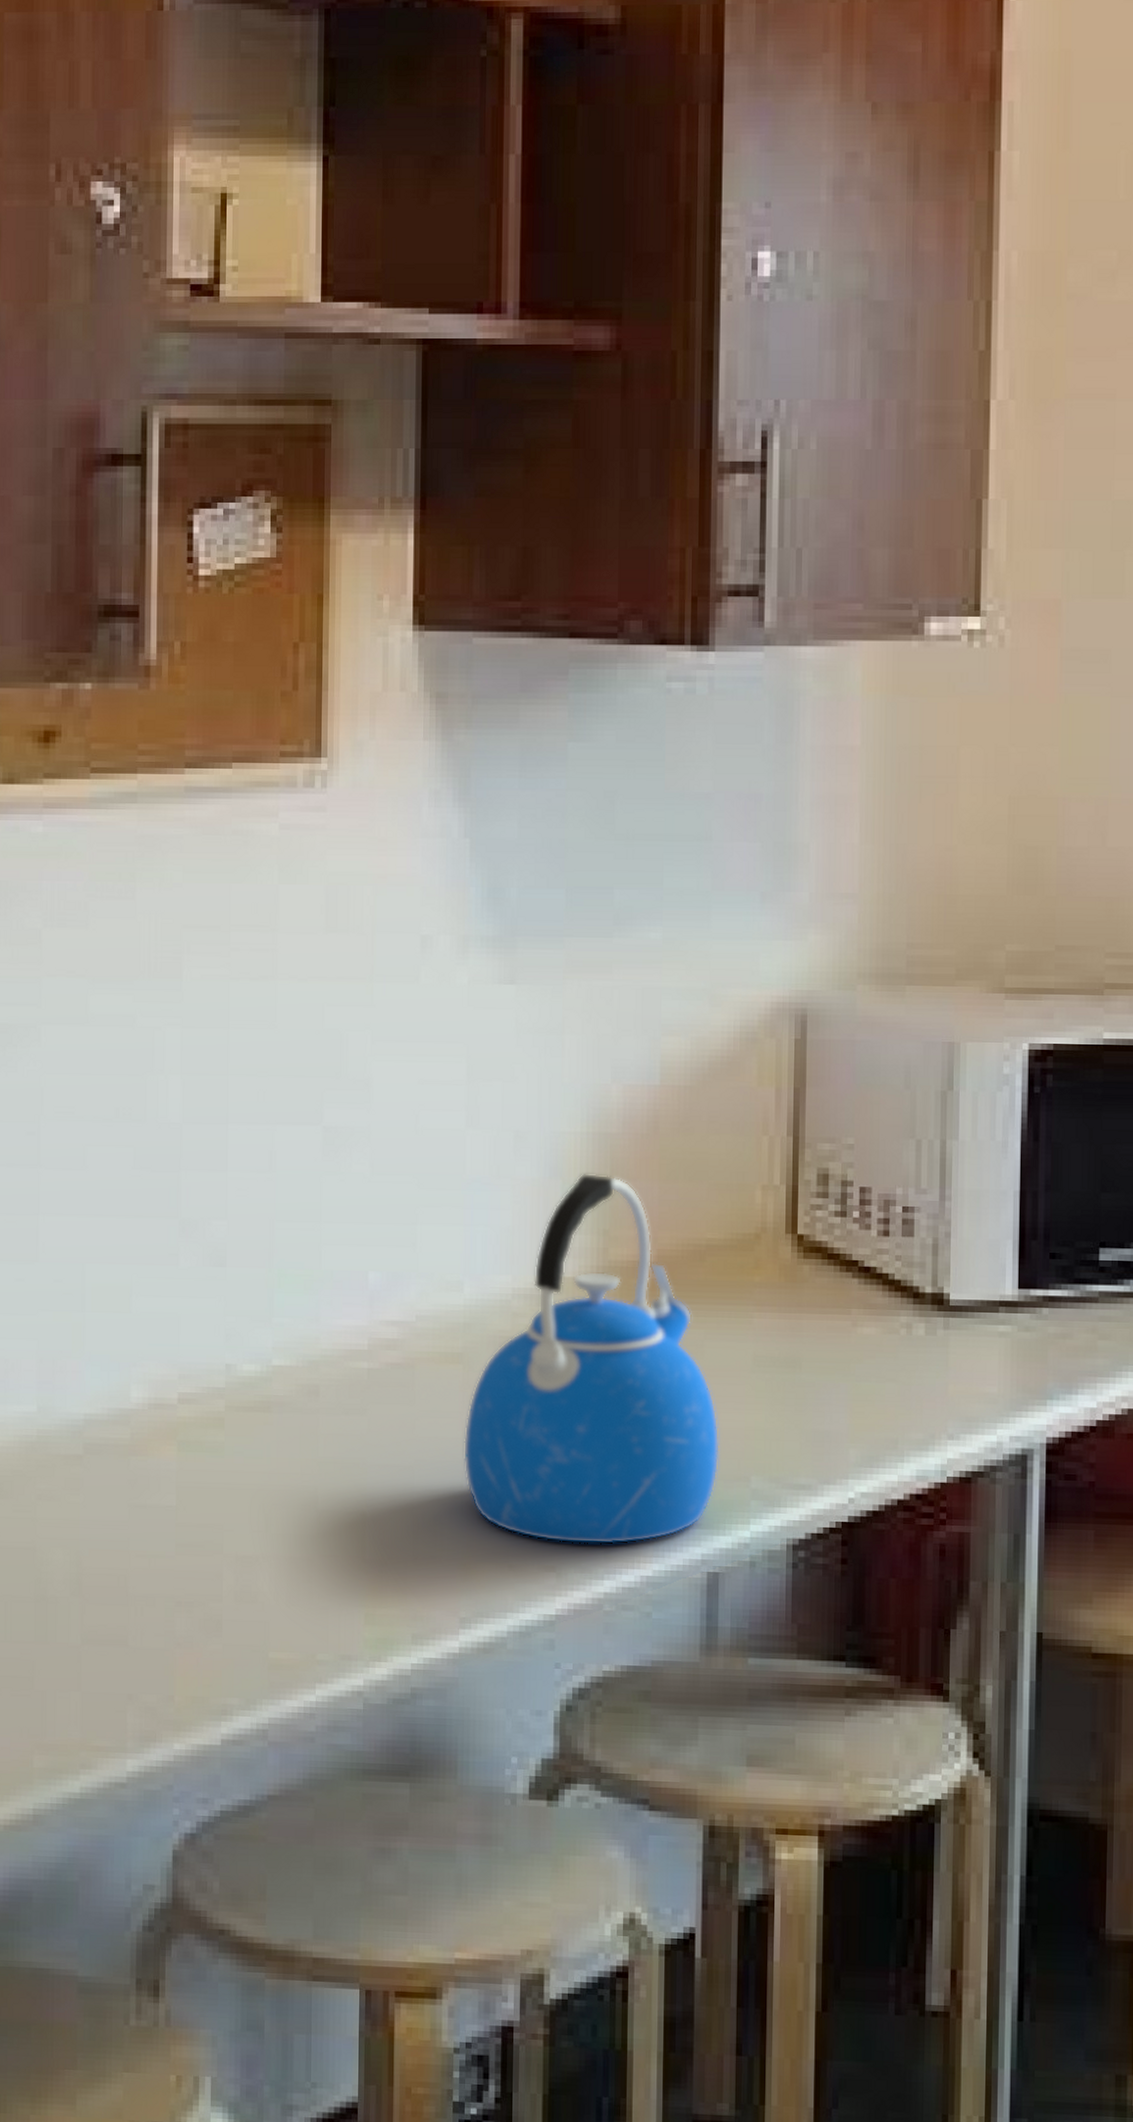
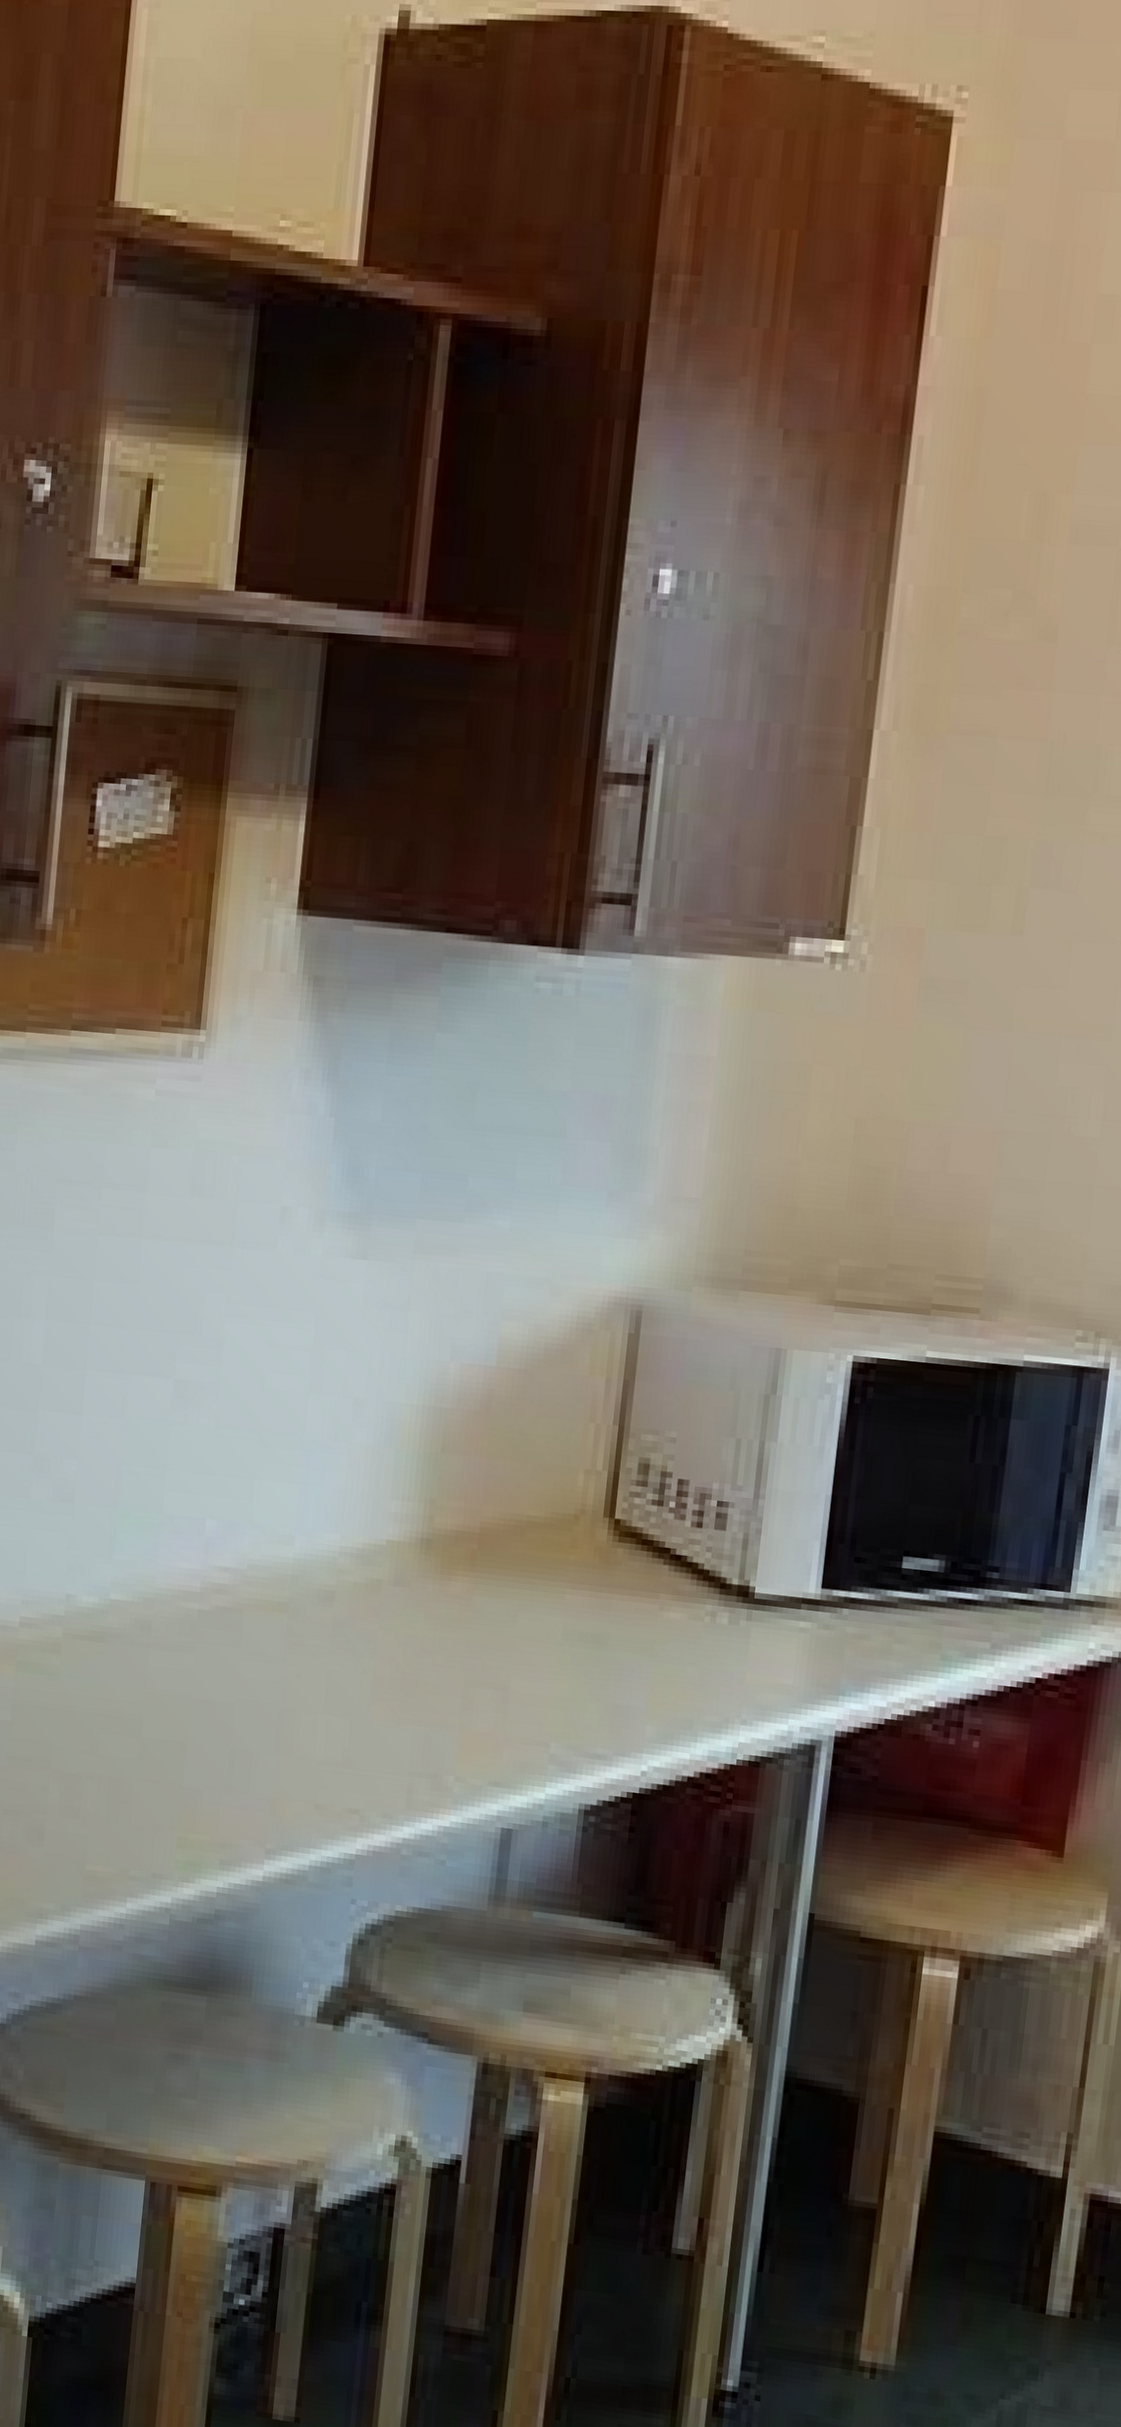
kettle: present [463,1173,720,1545] -> none [281,1443,525,1795]

